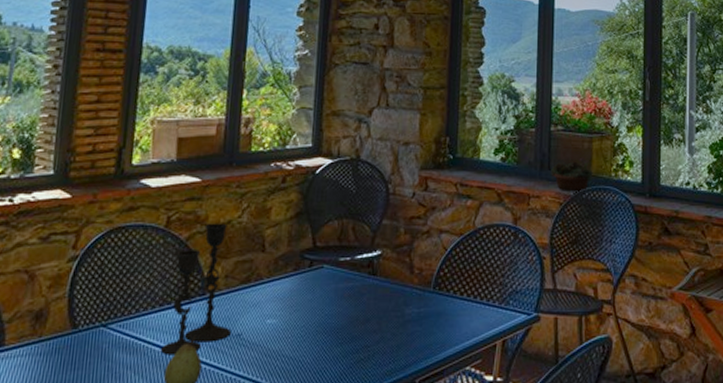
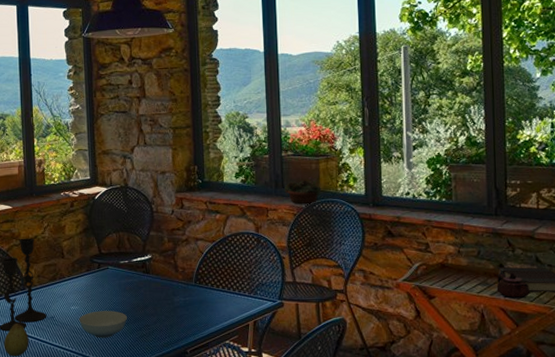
bowl: none [275,326,342,364] -> present [79,311,128,338]

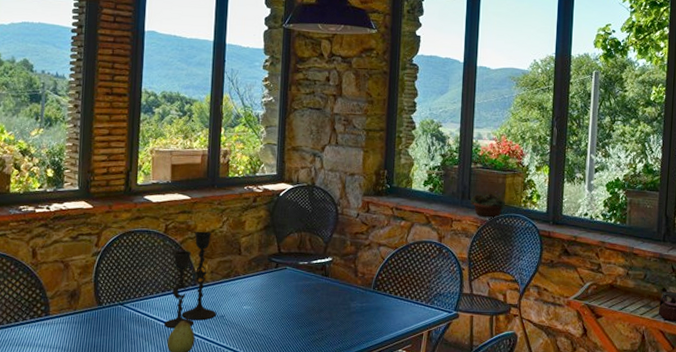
bowl: present [79,311,128,338] -> none [250,312,302,341]

